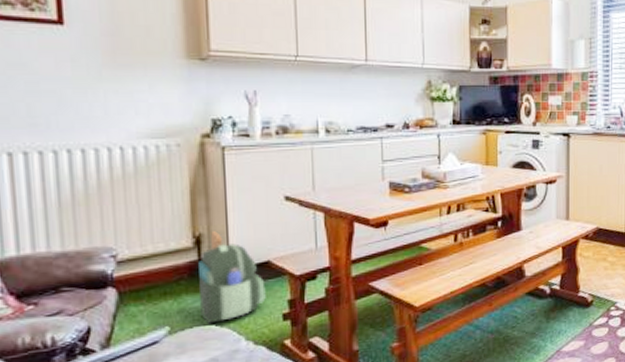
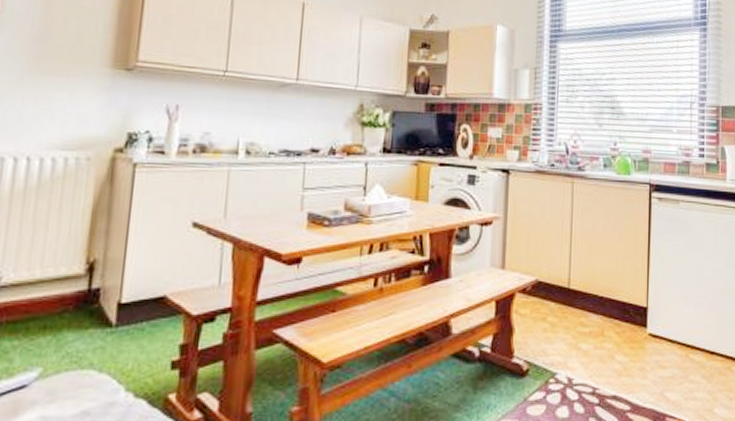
backpack: present [198,231,266,324] -> none [80,258,157,368]

